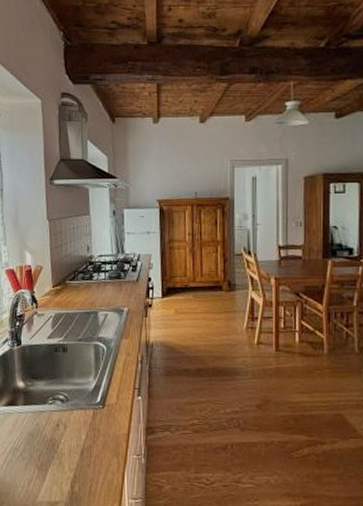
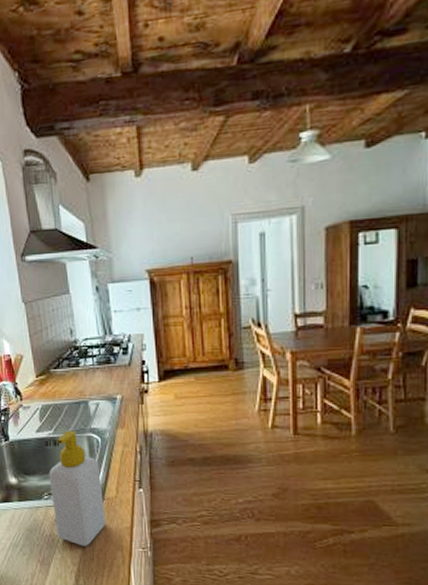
soap bottle: none [55,338,105,453] -> present [49,430,106,547]

